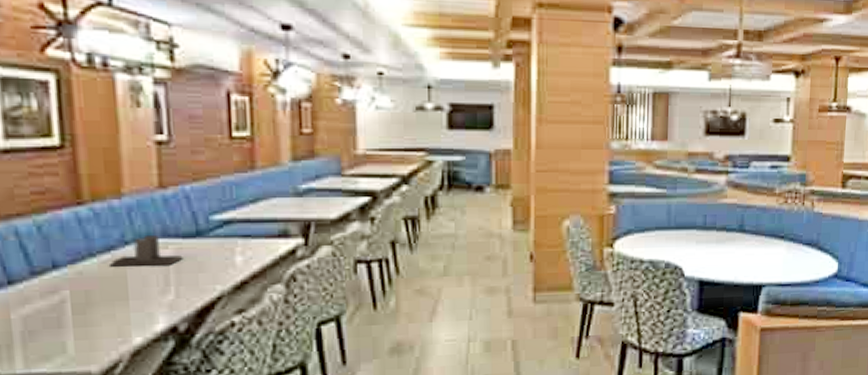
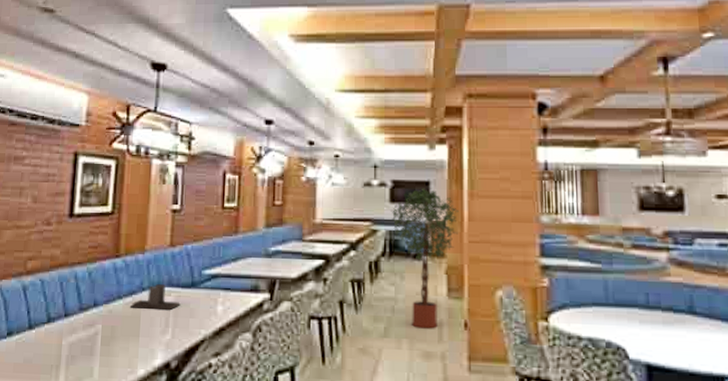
potted tree: none [449,112,526,264] -> present [391,188,459,329]

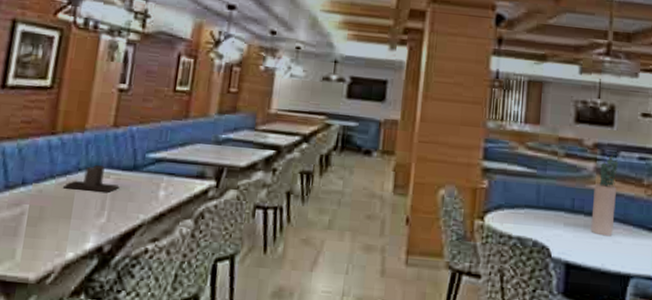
potted tree: present [391,188,459,329] -> none [346,86,412,223]
vase: none [669,241,699,333] -> present [591,153,619,237]

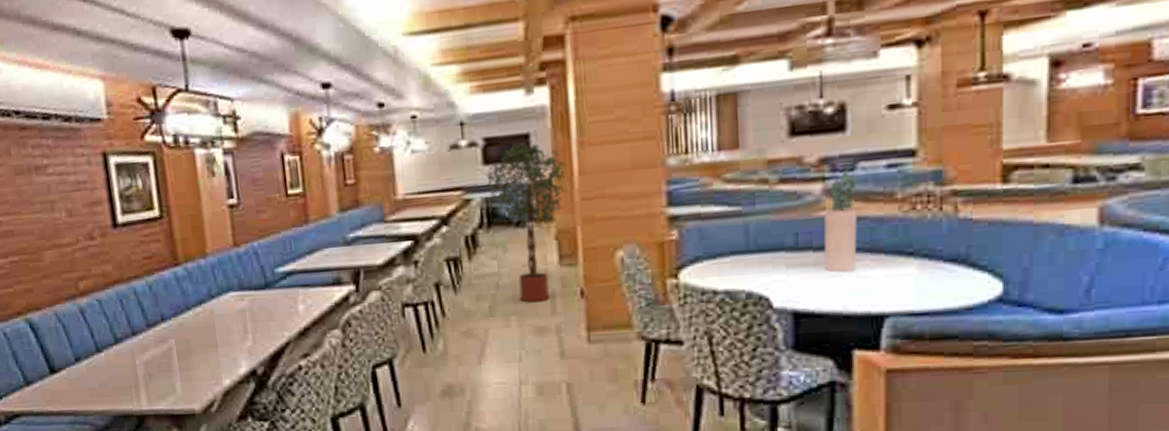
napkin holder: present [63,165,120,194] -> none [202,289,257,319]
potted tree: none [346,86,412,223] -> present [485,142,567,303]

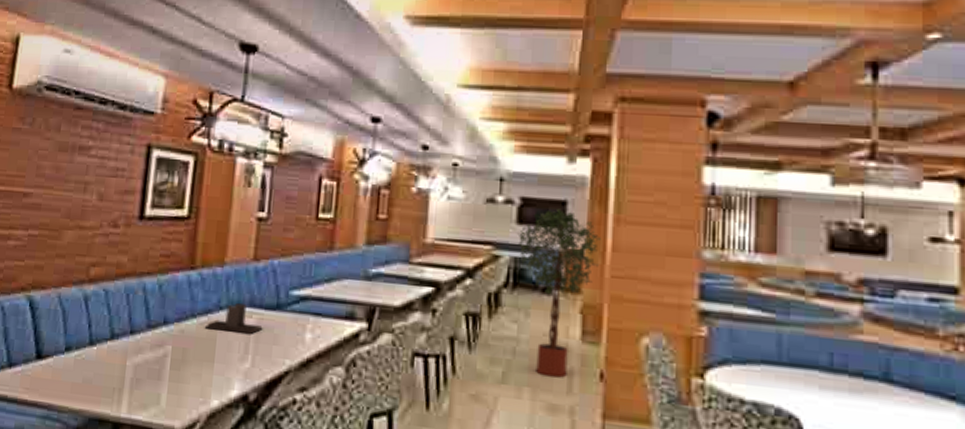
napkin holder: none [202,289,257,319] -> present [205,303,263,335]
vase: present [823,166,858,273] -> none [860,292,897,406]

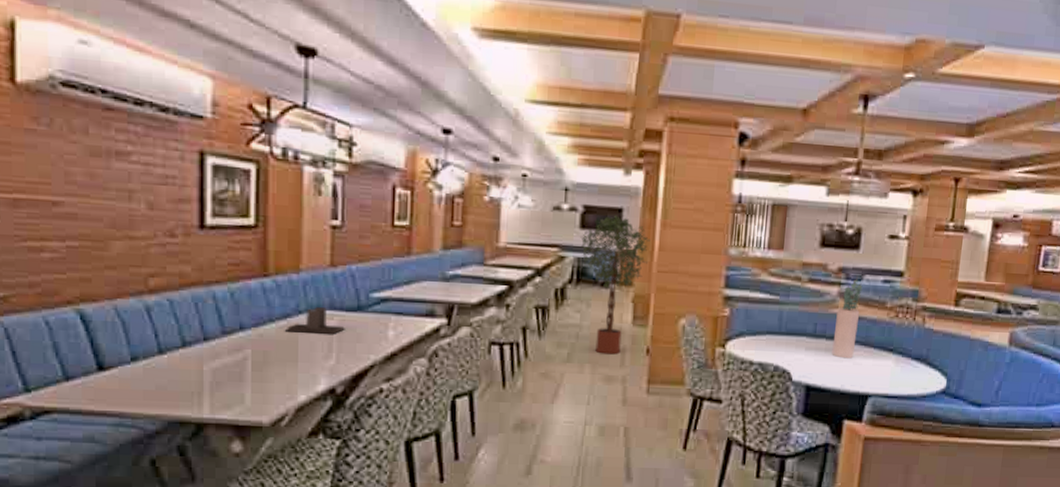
vase: none [860,292,897,406] -> present [832,277,863,359]

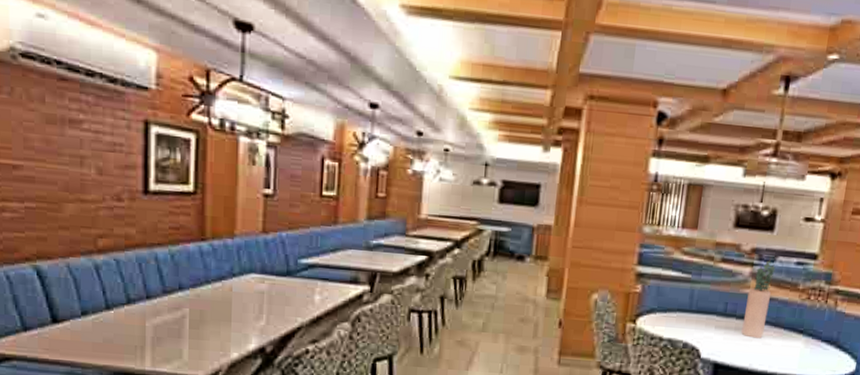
napkin holder: present [285,307,345,335] -> none [220,271,275,298]
potted tree: present [580,215,650,355] -> none [498,190,566,326]

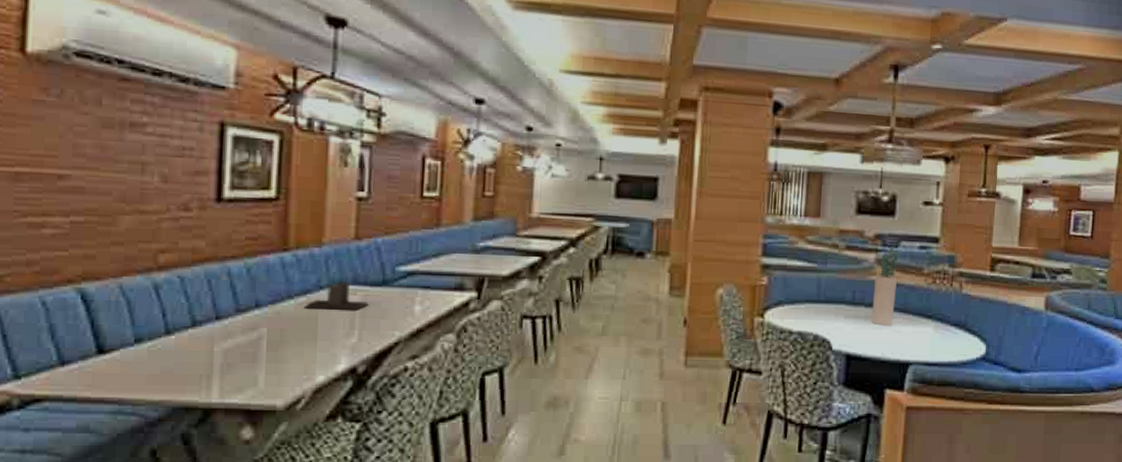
napkin holder: none [220,271,275,298] -> present [305,282,369,312]

